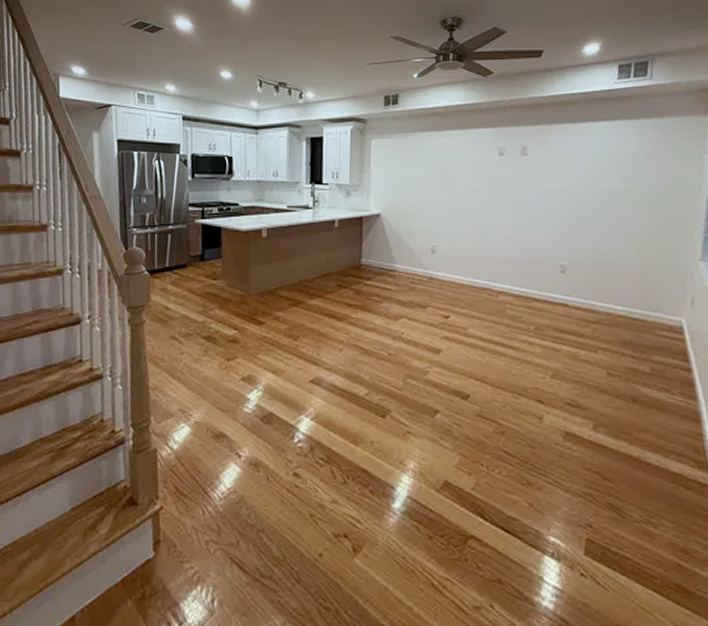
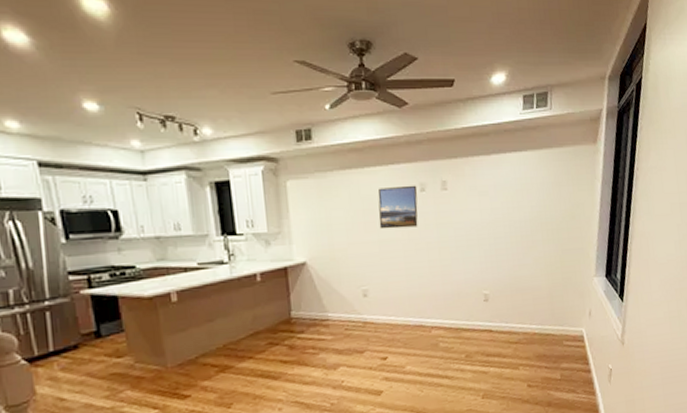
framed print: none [454,149,496,190] -> present [378,185,418,229]

